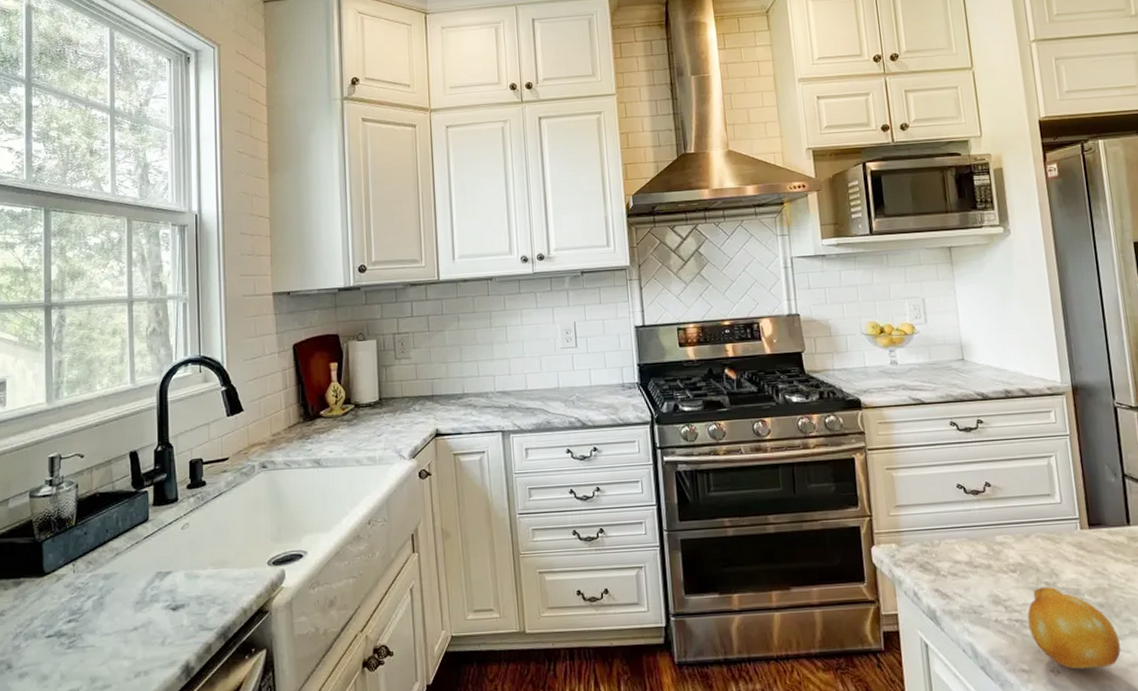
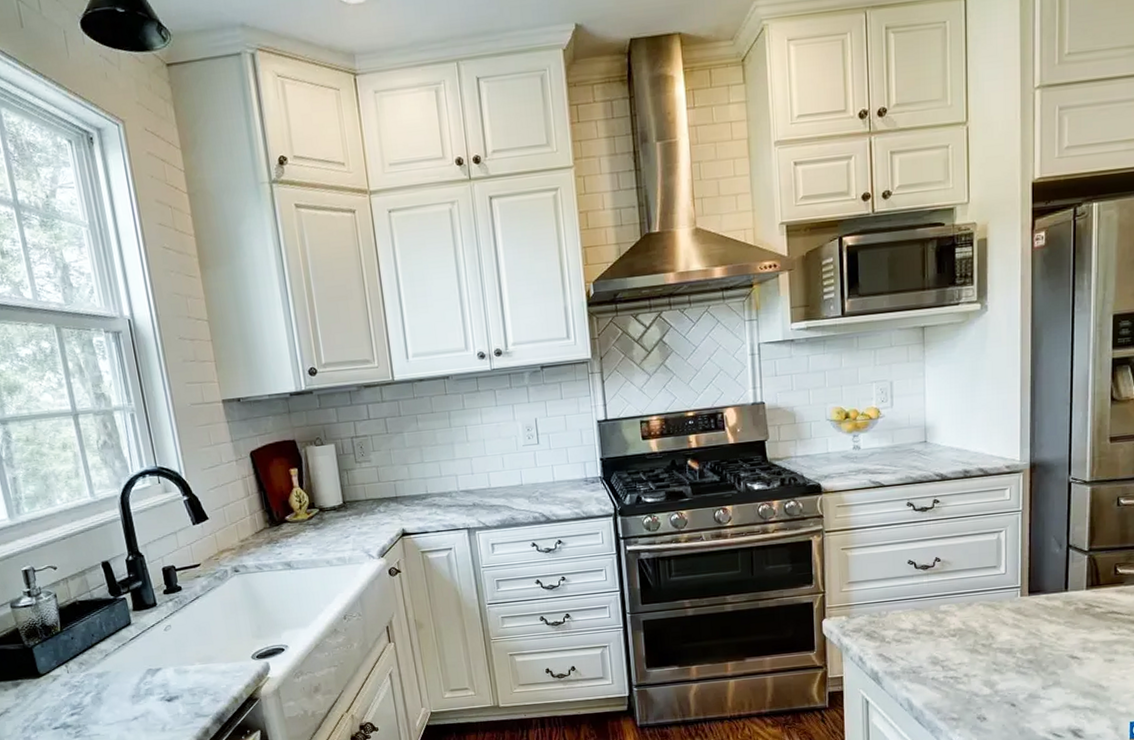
fruit: present [1027,587,1121,670] -> none [962,648,1043,716]

